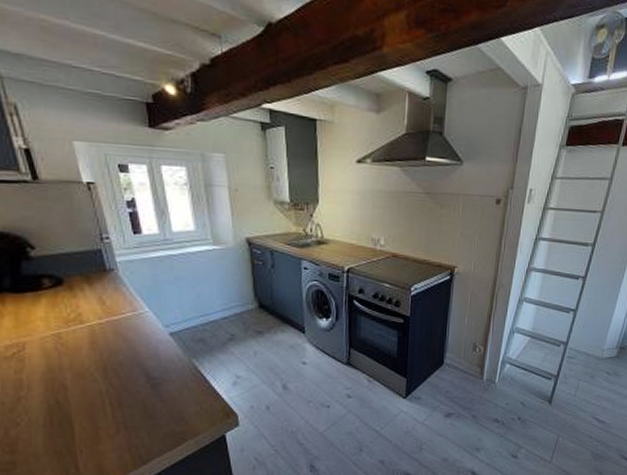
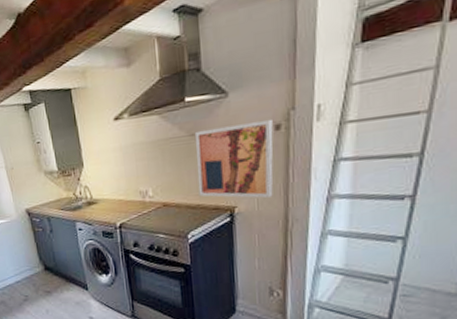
wall art: none [426,190,495,262] -> present [195,119,274,198]

